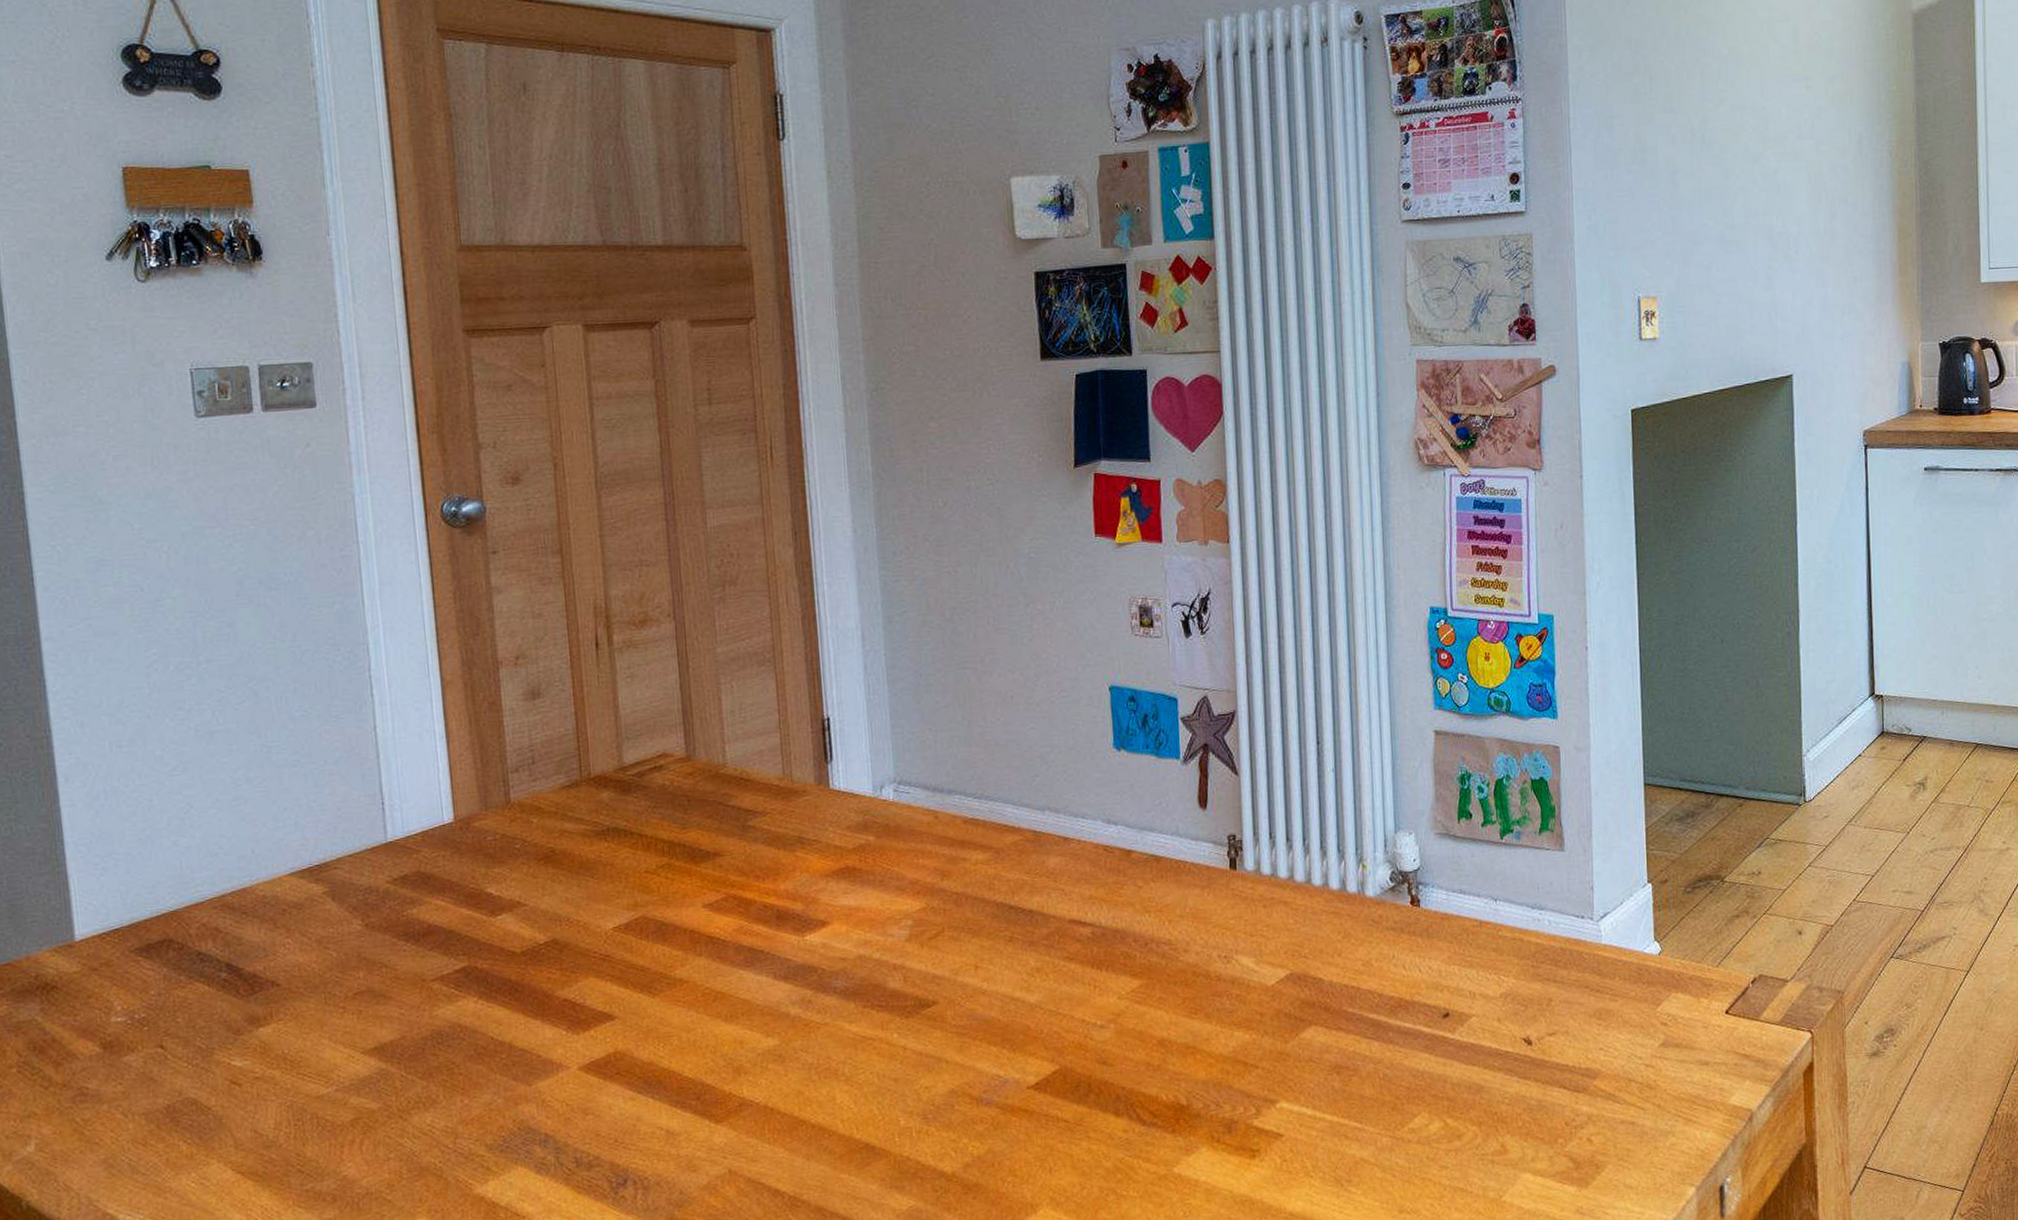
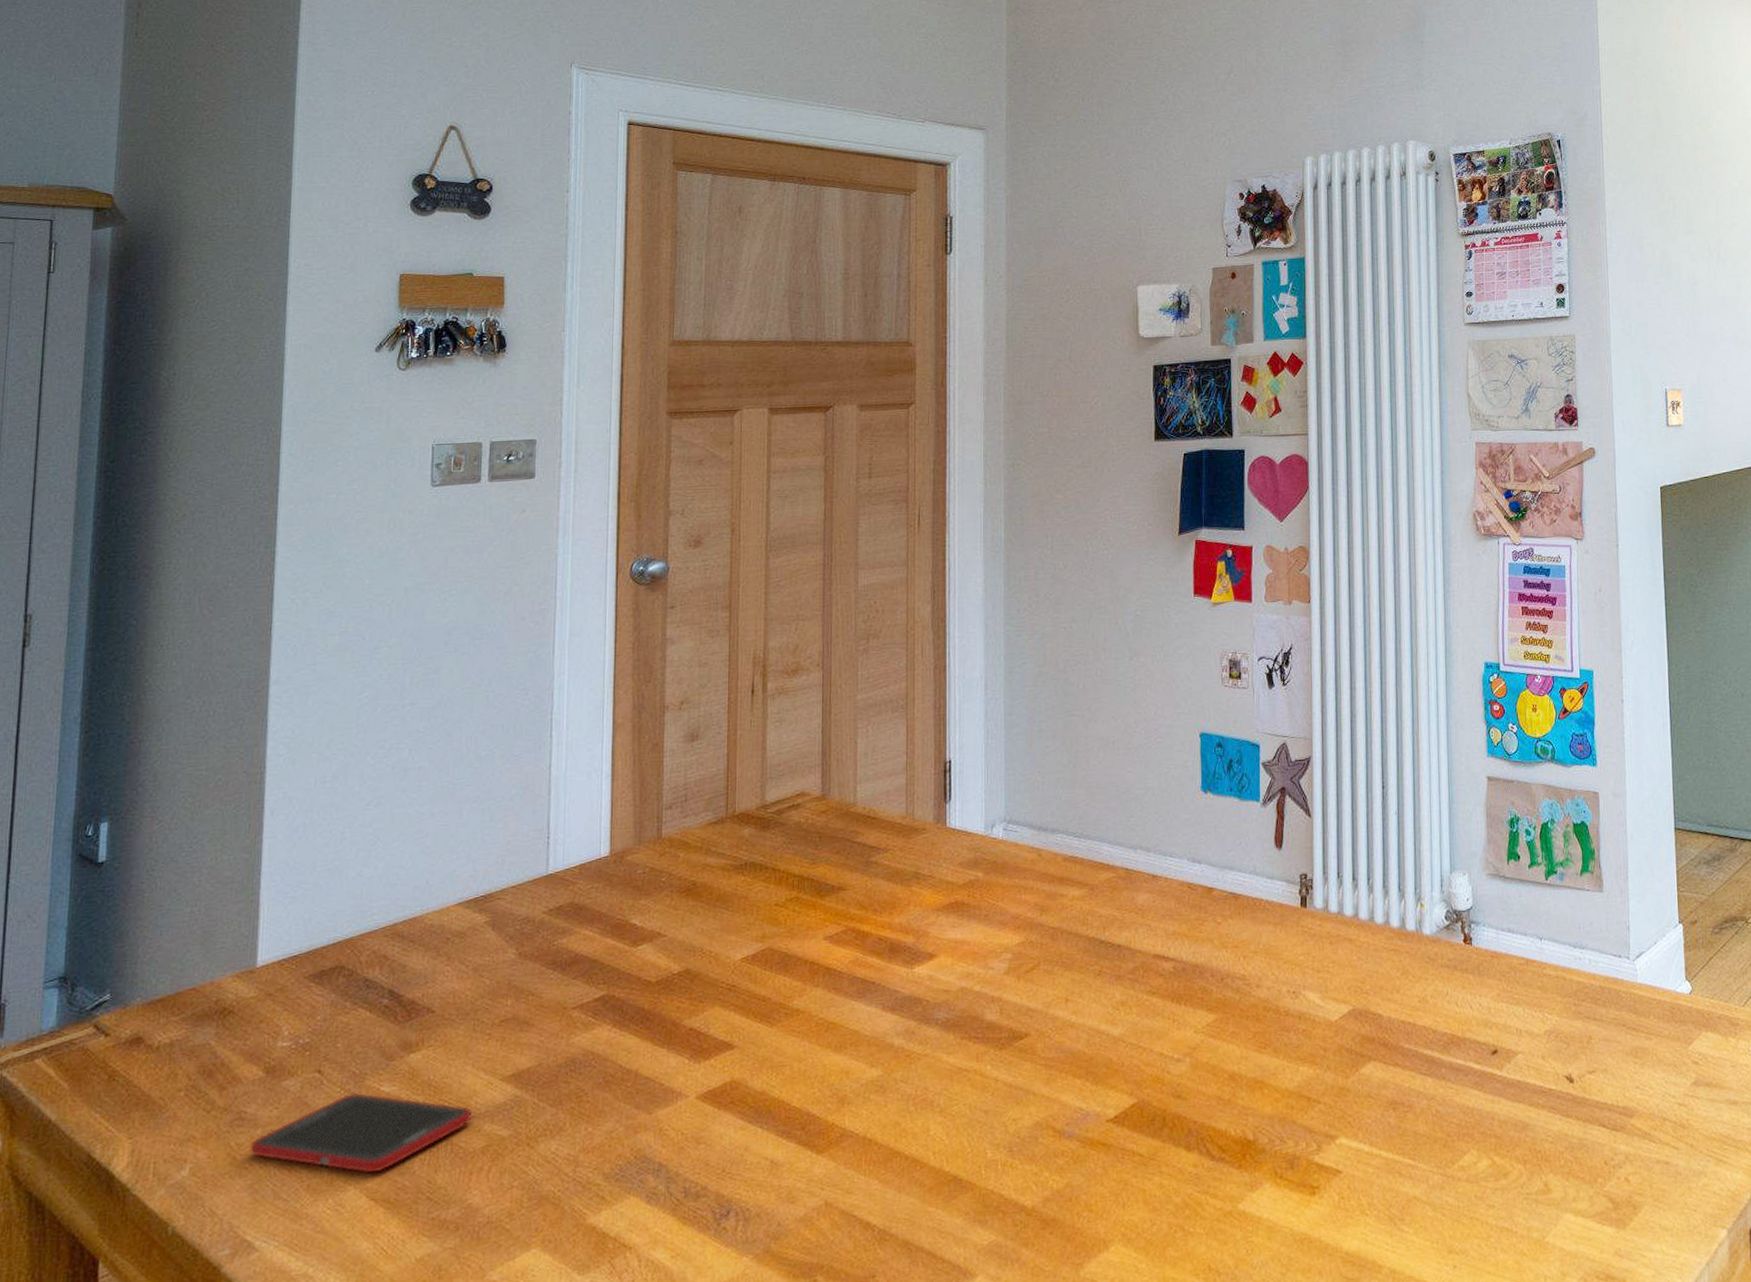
cell phone: none [97,1067,336,1147] -> present [250,1093,472,1174]

